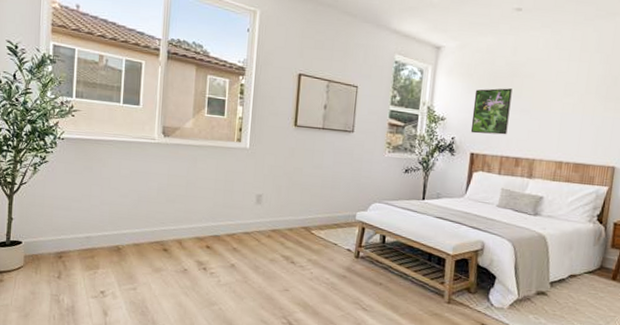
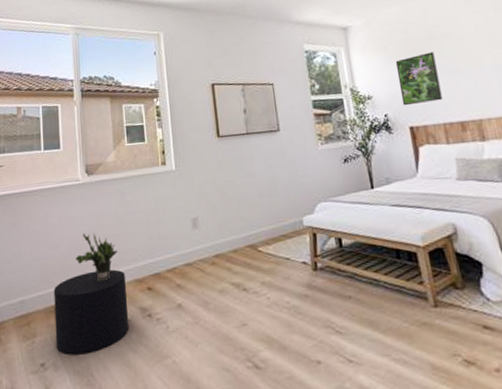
stool: none [116,223,187,290] -> present [54,269,130,355]
potted plant: none [143,188,183,234] -> present [75,233,117,282]

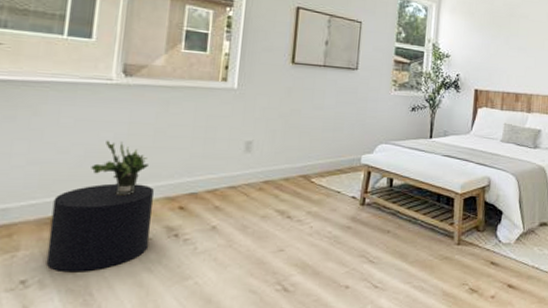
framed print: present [395,52,443,106] -> none [474,27,510,72]

